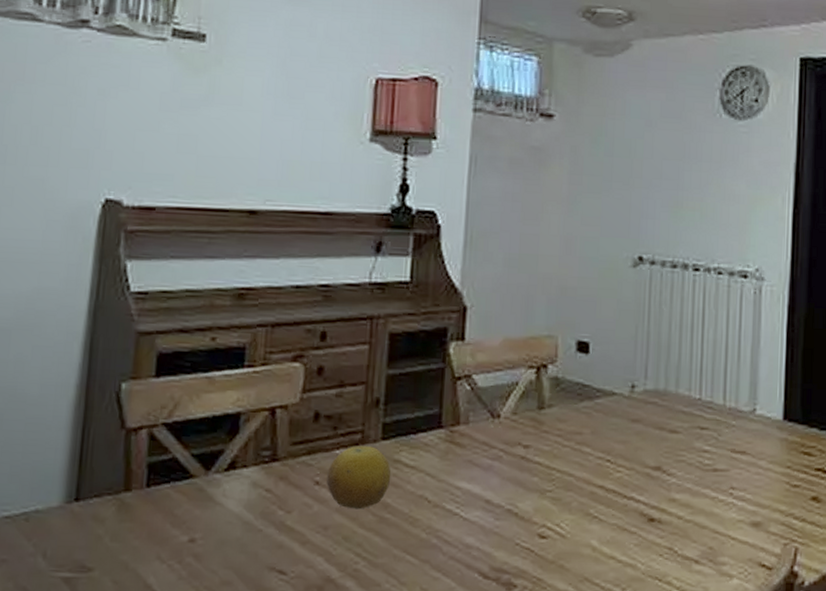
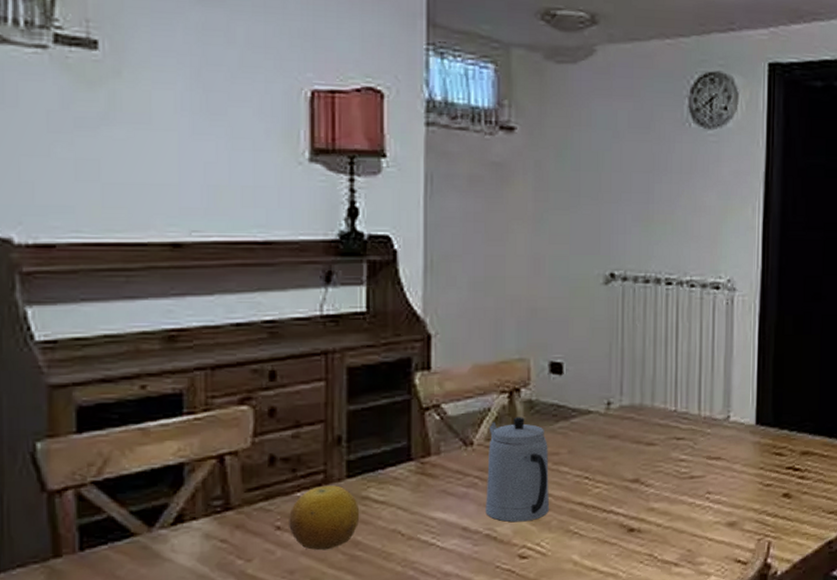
teapot: none [508,393,572,500] -> present [486,417,550,522]

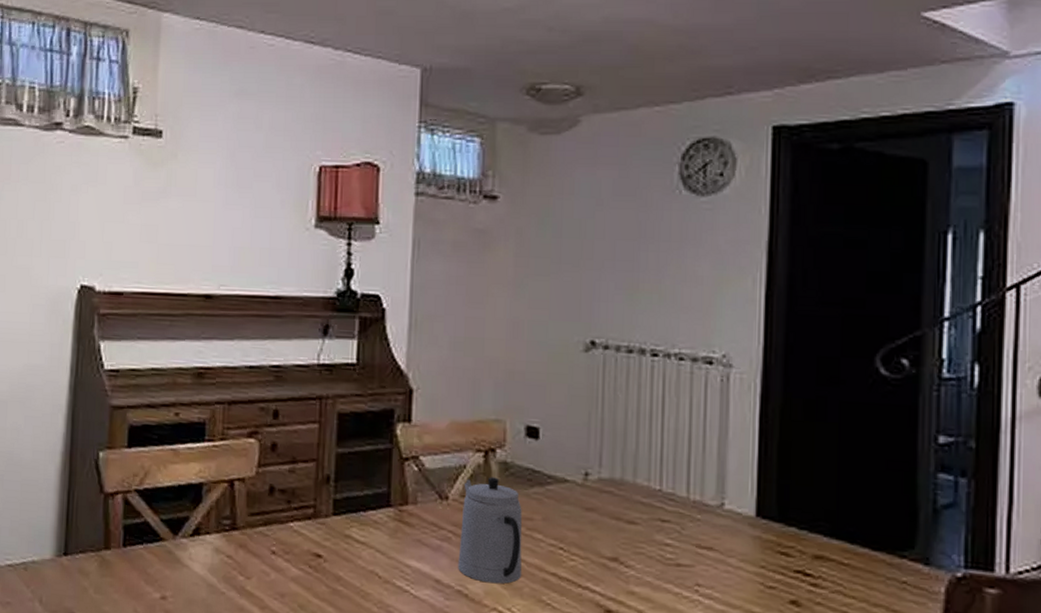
fruit: present [289,485,360,551] -> none [282,519,343,580]

